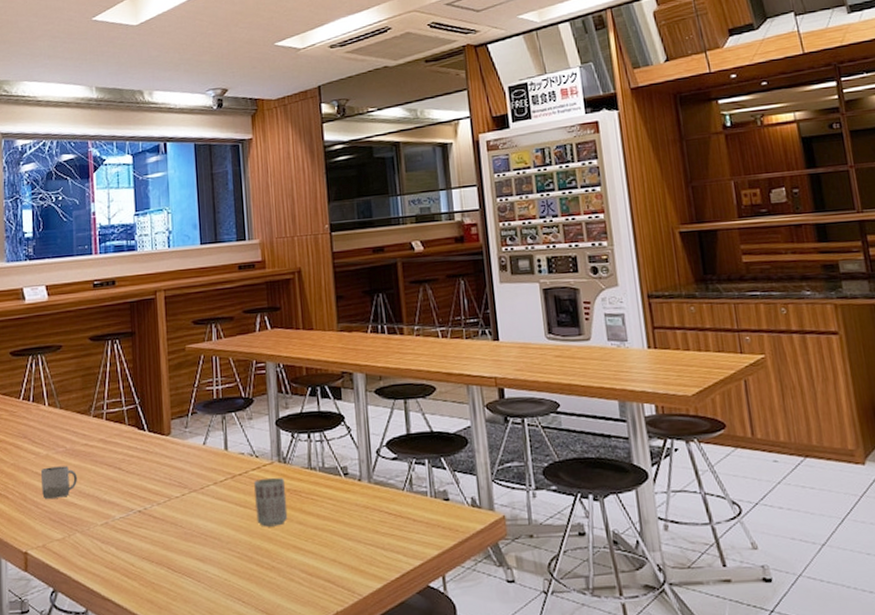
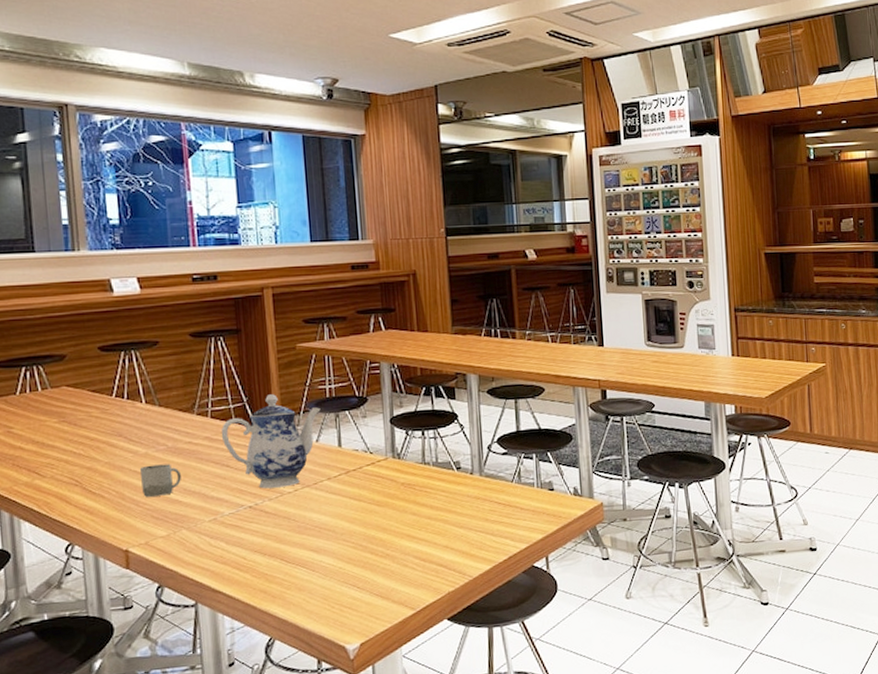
teapot: none [114,396,208,493] -> present [221,394,321,489]
cup: present [254,477,288,527] -> none [368,472,402,519]

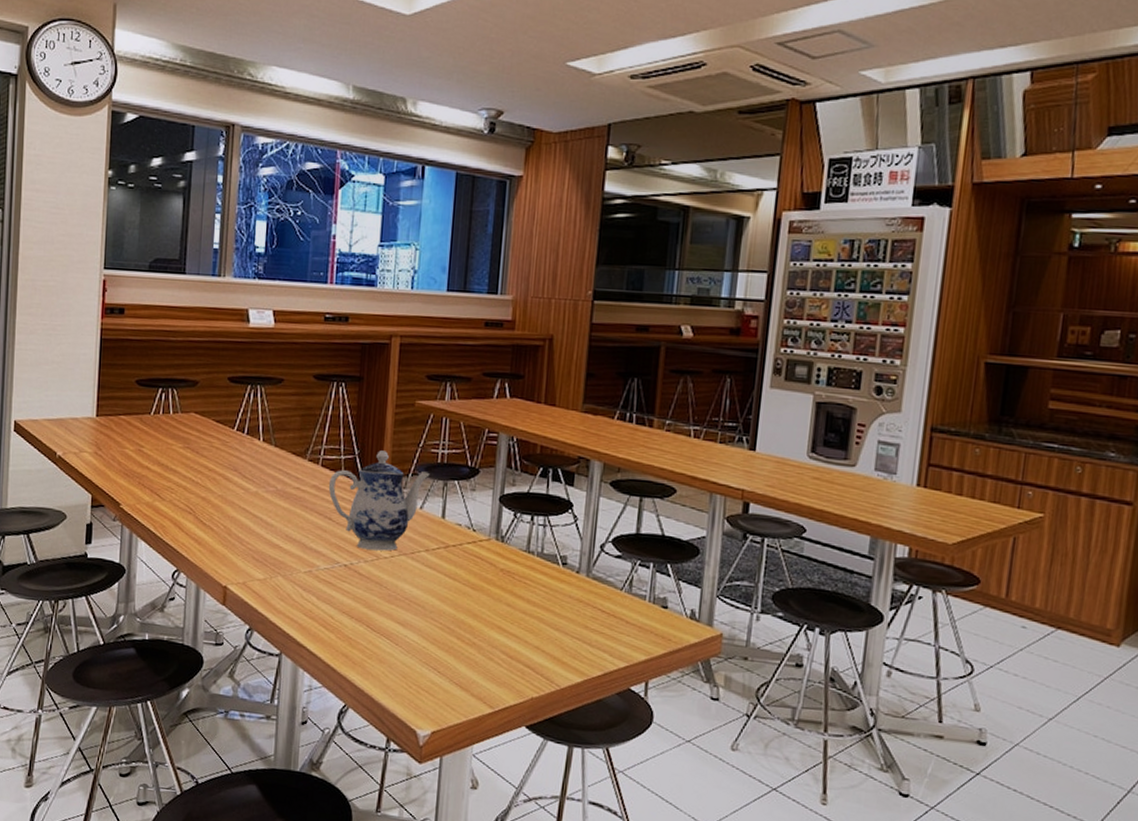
cup: present [139,464,181,497] -> none [248,505,285,539]

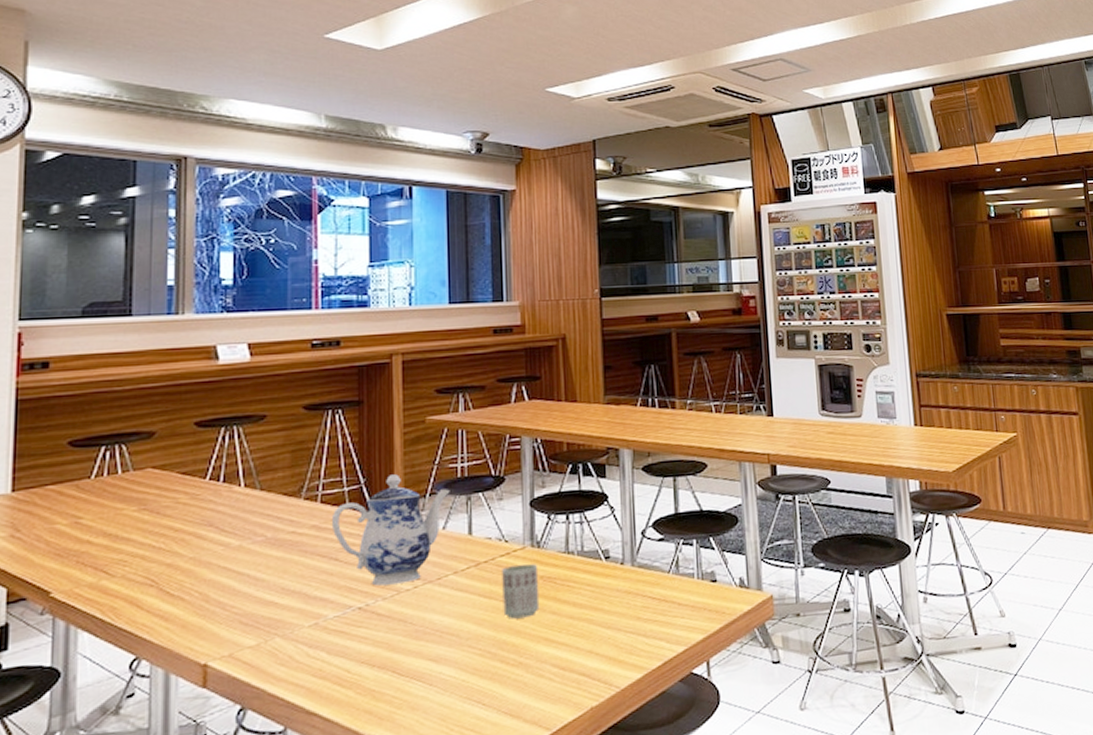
cup: none [464,554,500,604] -> present [502,563,540,619]

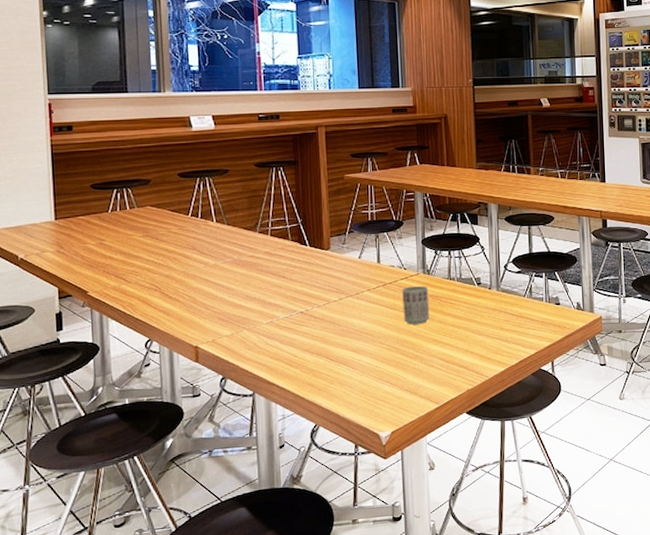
teapot: present [331,474,450,586] -> none [278,217,363,297]

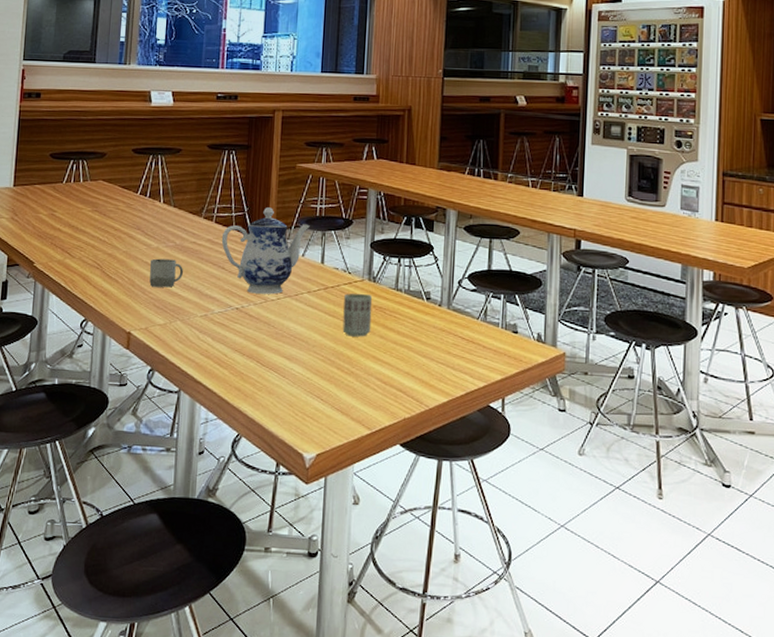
cup: none [209,274,244,302] -> present [149,258,183,288]
teapot: none [278,217,363,297] -> present [221,207,310,295]

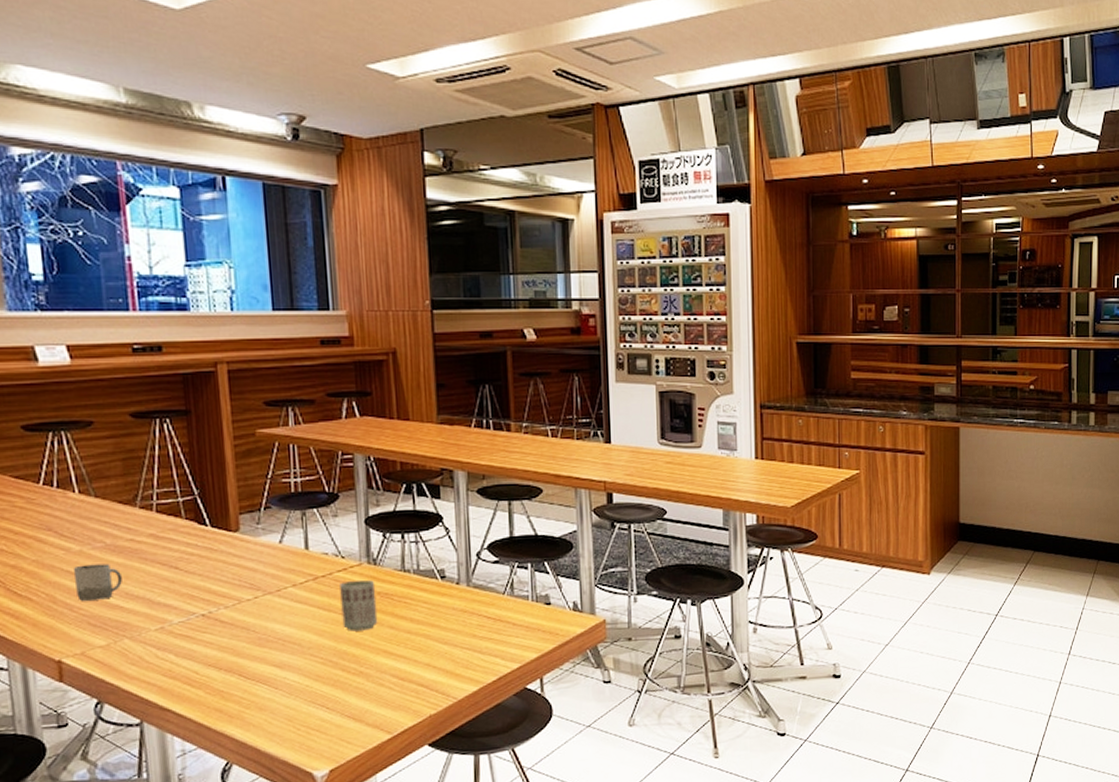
teapot: present [221,207,310,295] -> none [168,487,285,595]

